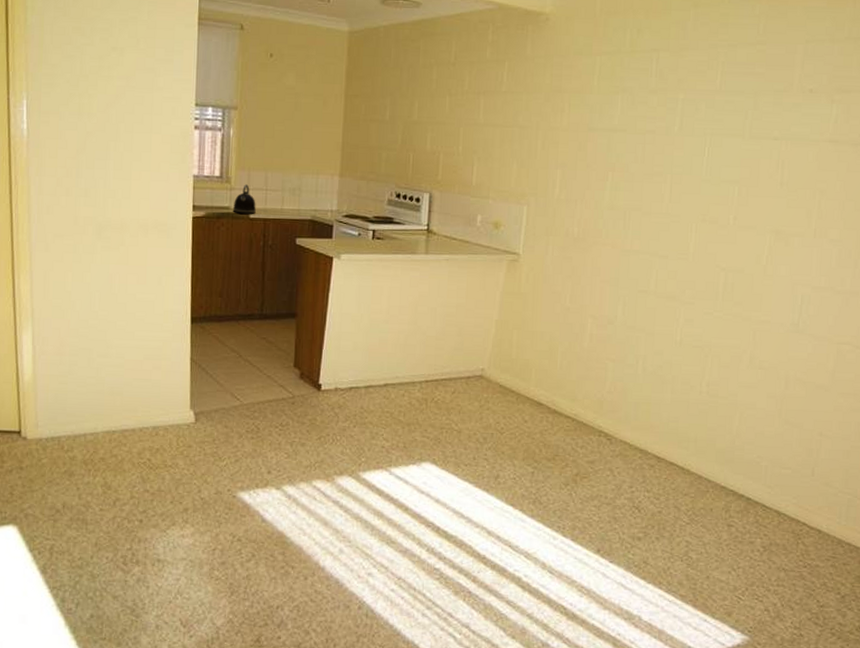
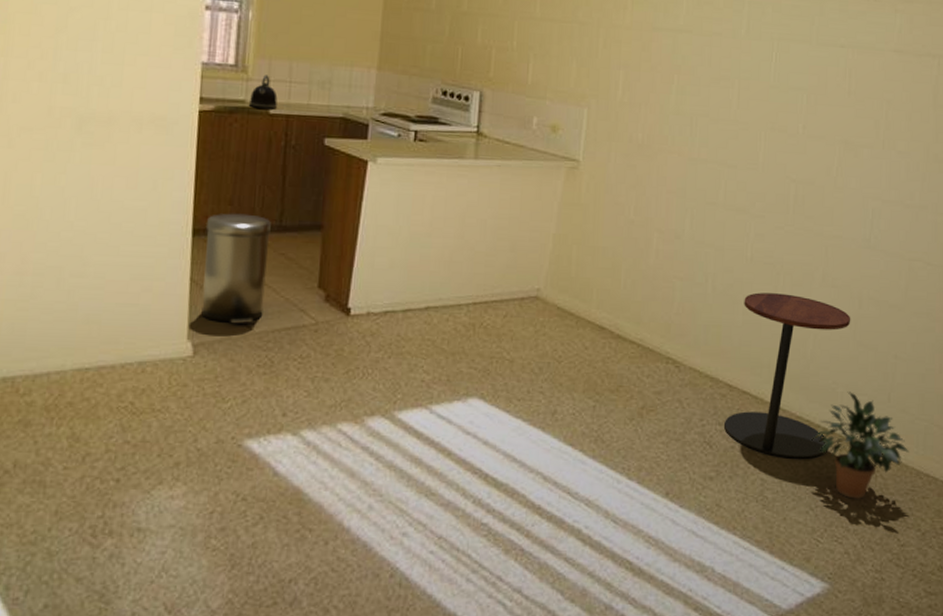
pedal bin: none [200,303,254,397] -> present [201,213,271,324]
side table: none [652,373,777,525] -> present [724,292,851,459]
potted plant: none [738,465,832,563] -> present [814,392,910,499]

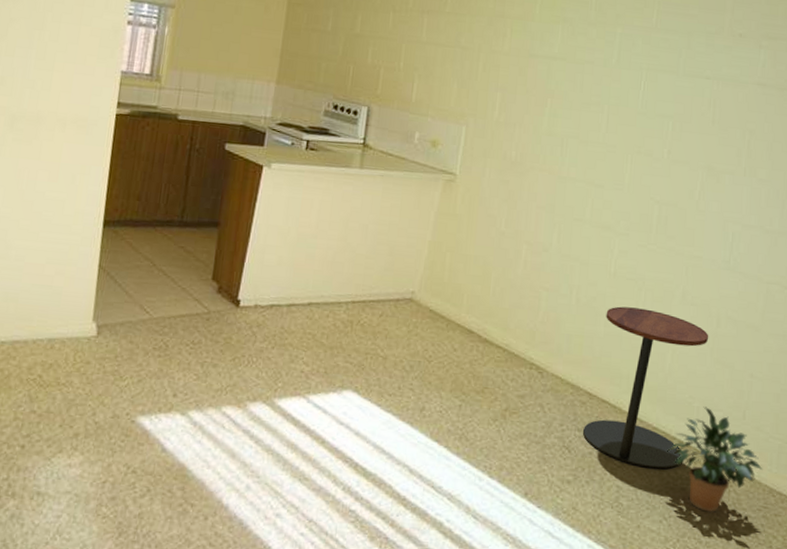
pedal bin: present [201,213,271,324] -> none [106,207,174,309]
kettle: present [249,75,278,109] -> none [160,84,186,116]

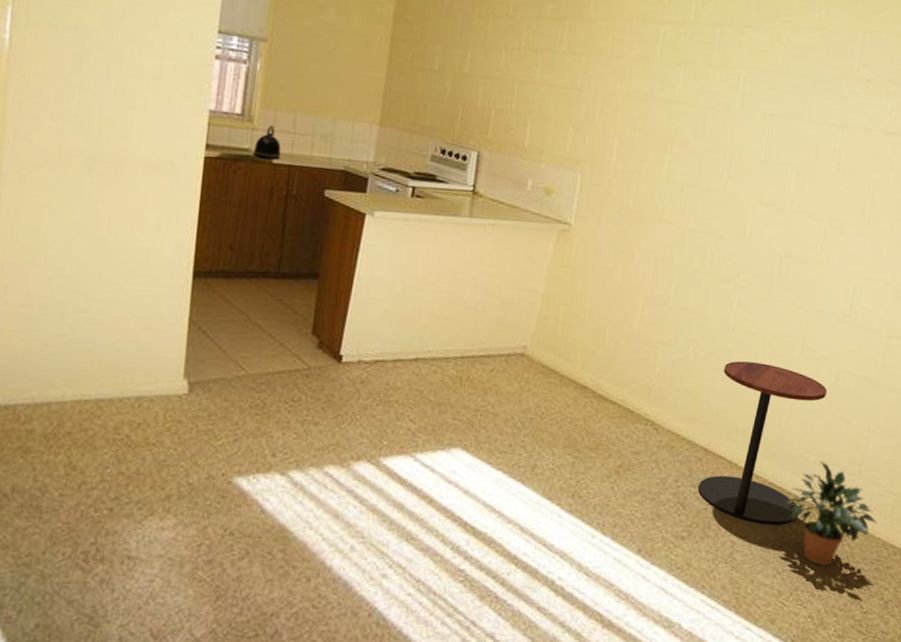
kettle: none [160,84,186,116] -> present [253,125,281,159]

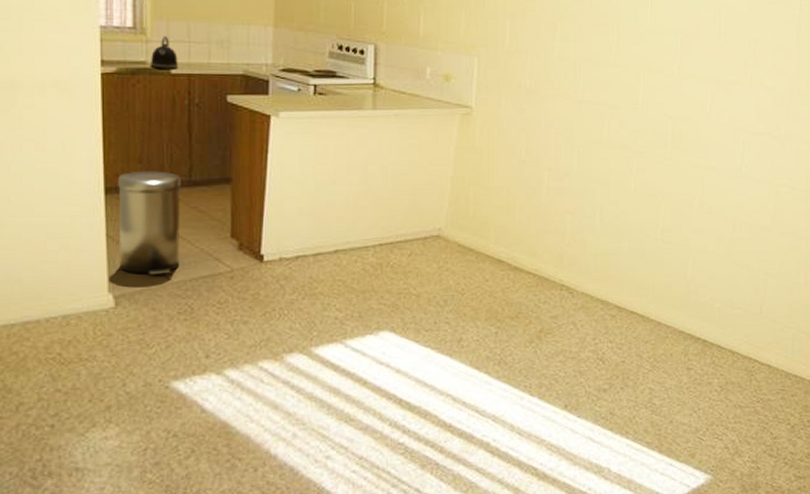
pedal bin: none [198,257,269,365] -> present [118,171,181,275]
side table: present [698,361,827,525] -> none [615,222,726,369]
potted plant: present [785,461,877,566] -> none [695,306,780,401]

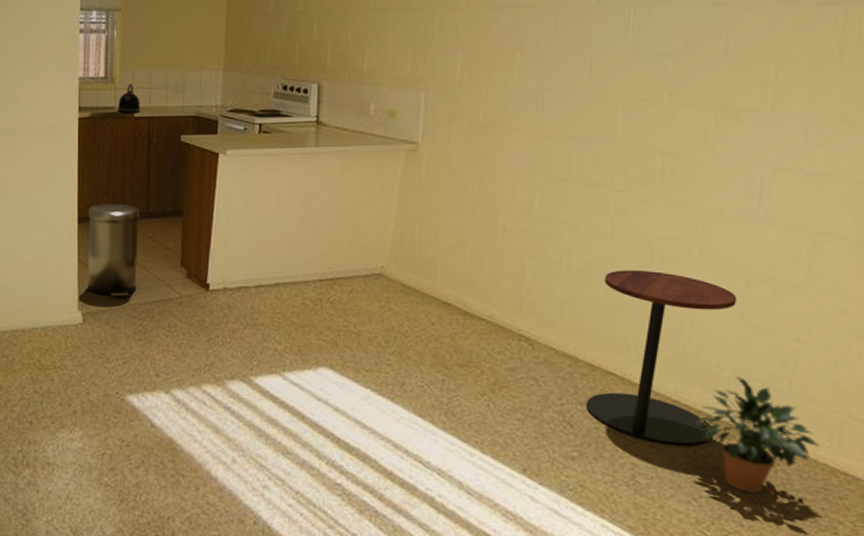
side table: none [615,222,726,369] -> present [587,270,737,446]
potted plant: none [695,306,780,401] -> present [695,377,820,493]

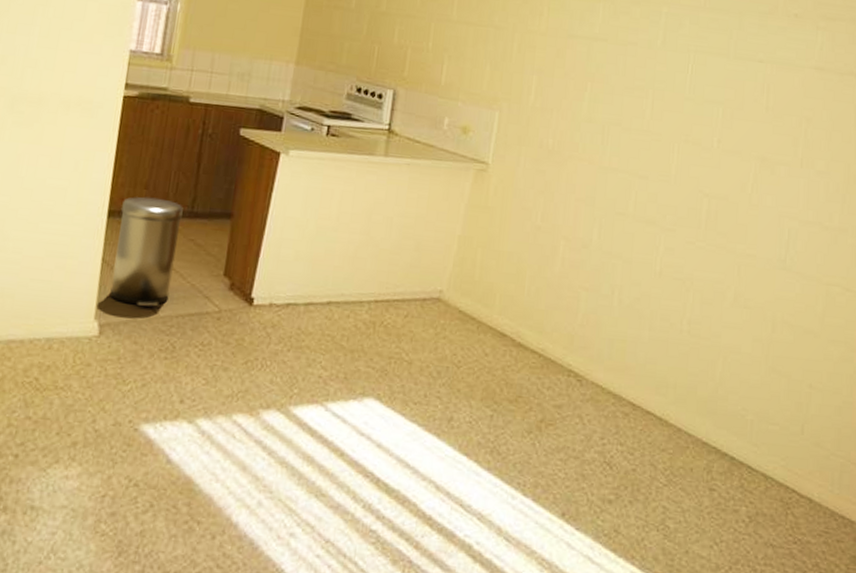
kettle: present [117,84,140,113] -> none [171,64,199,98]
side table: present [587,270,737,446] -> none [626,308,764,489]
potted plant: present [695,377,820,493] -> none [721,420,824,537]

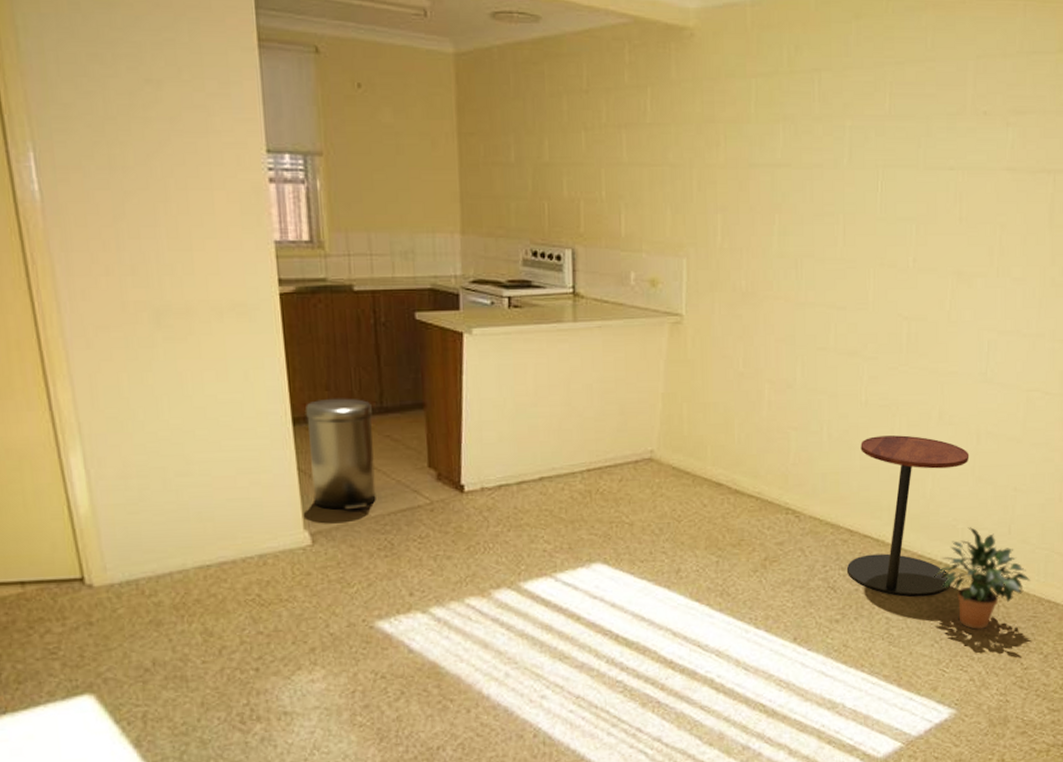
side table: none [626,308,764,489] -> present [847,435,970,597]
potted plant: none [721,420,824,537] -> present [936,527,1031,630]

